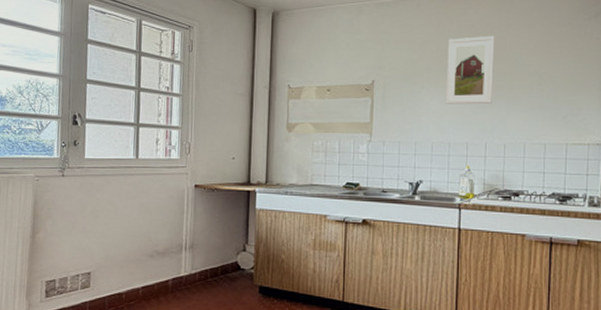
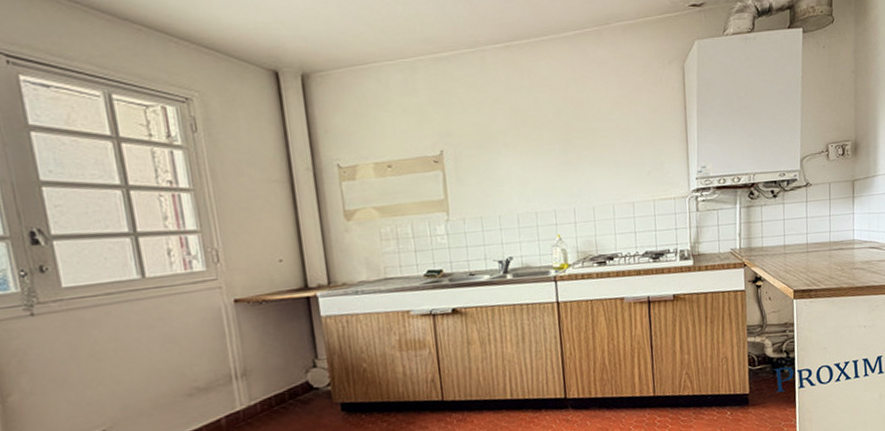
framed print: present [446,35,495,105] -> none [521,89,576,170]

